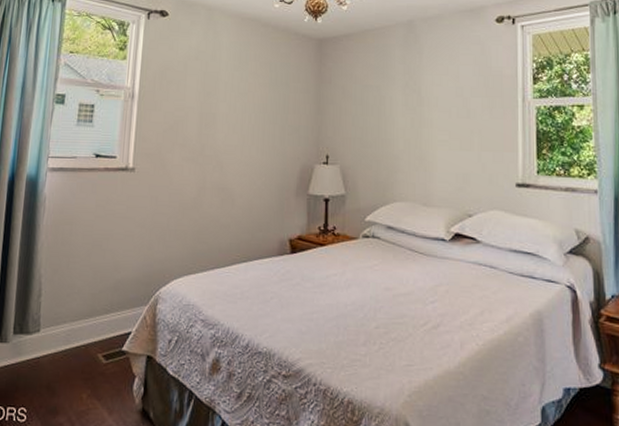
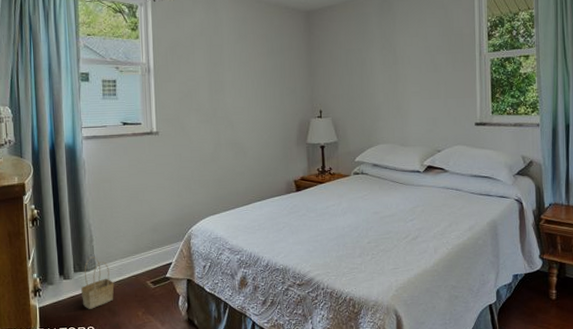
basket: none [17,316,59,385] -> present [80,256,114,309]

